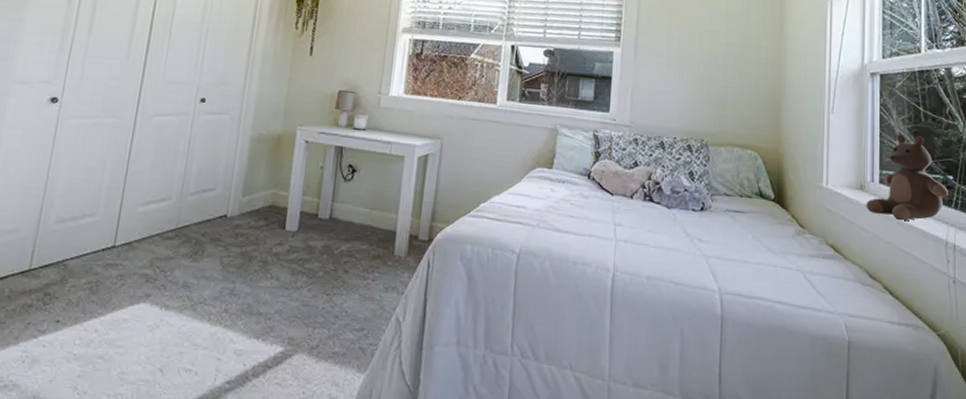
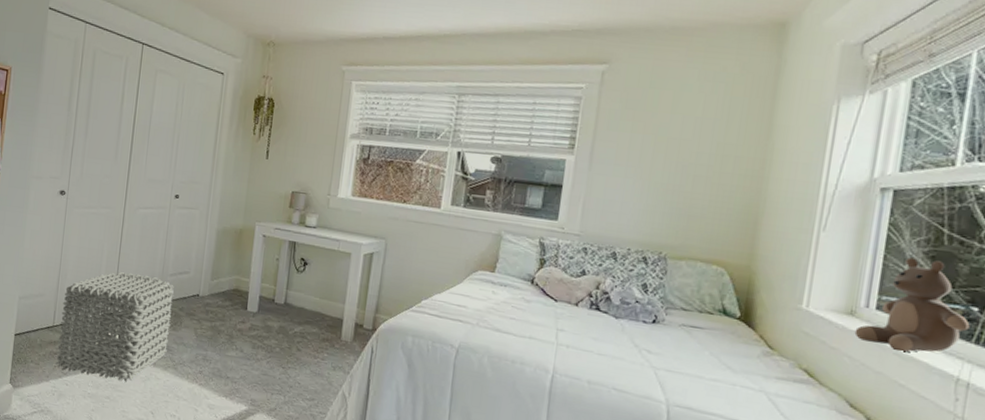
pouf: none [29,194,196,334] -> present [55,272,174,382]

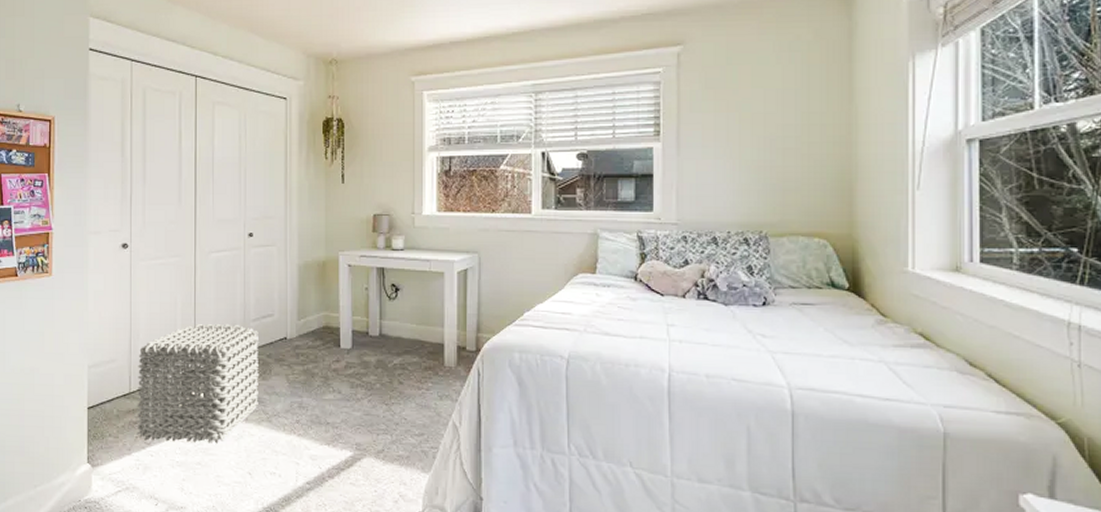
teddy bear: present [854,257,970,352] -> none [963,206,1072,303]

